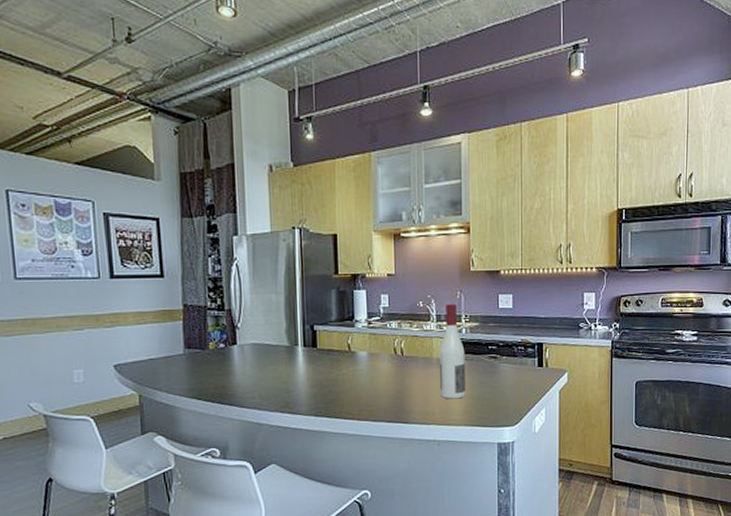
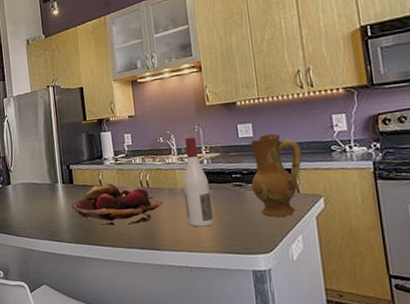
fruit basket: none [313,349,416,397] -> present [71,183,163,226]
ceramic jug: none [506,307,553,390] -> present [251,133,302,217]

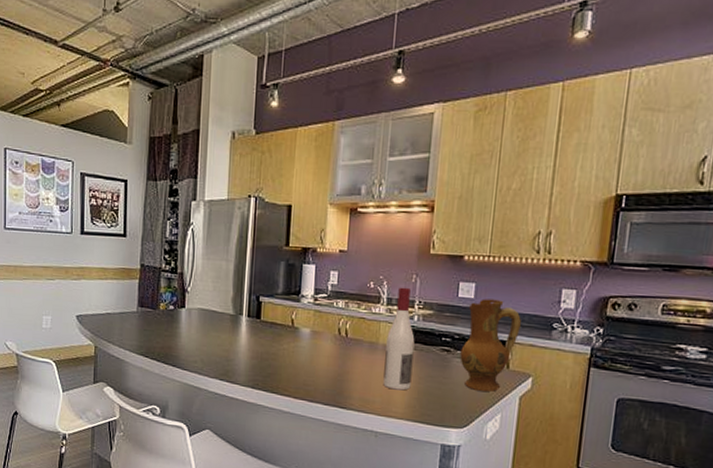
fruit basket: present [71,183,163,226] -> none [254,324,359,376]

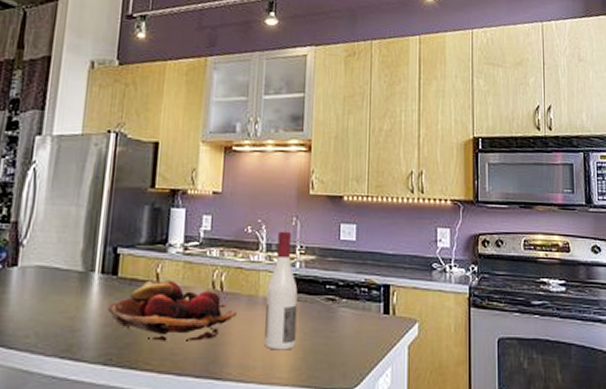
fruit basket: none [254,324,359,376] -> present [108,280,237,341]
ceramic jug: present [460,298,521,392] -> none [345,240,403,342]

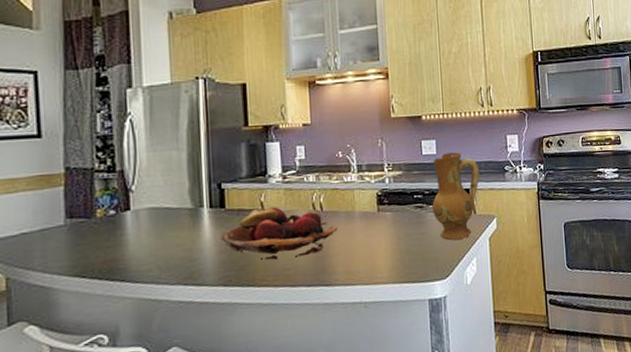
wine bottle: present [264,231,298,350] -> none [362,152,392,256]
ceramic jug: none [345,240,403,342] -> present [432,152,479,240]

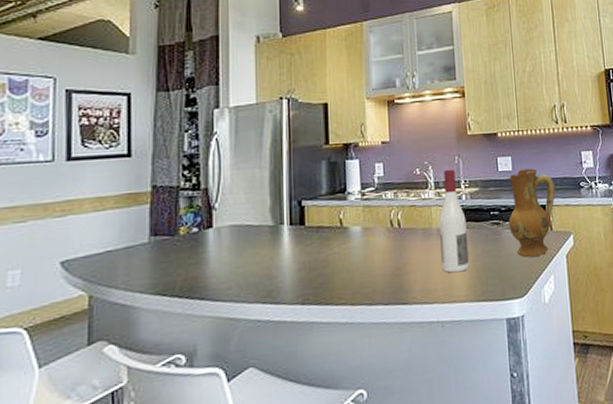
fruit basket: present [221,207,338,260] -> none [300,224,415,278]
wine bottle: none [362,152,392,256] -> present [439,169,469,273]

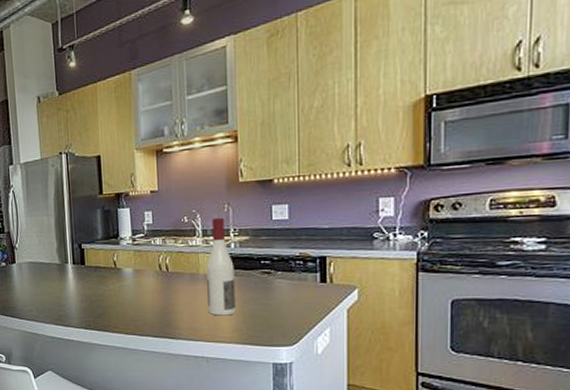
ceramic jug: present [508,168,555,257] -> none [281,217,339,308]

